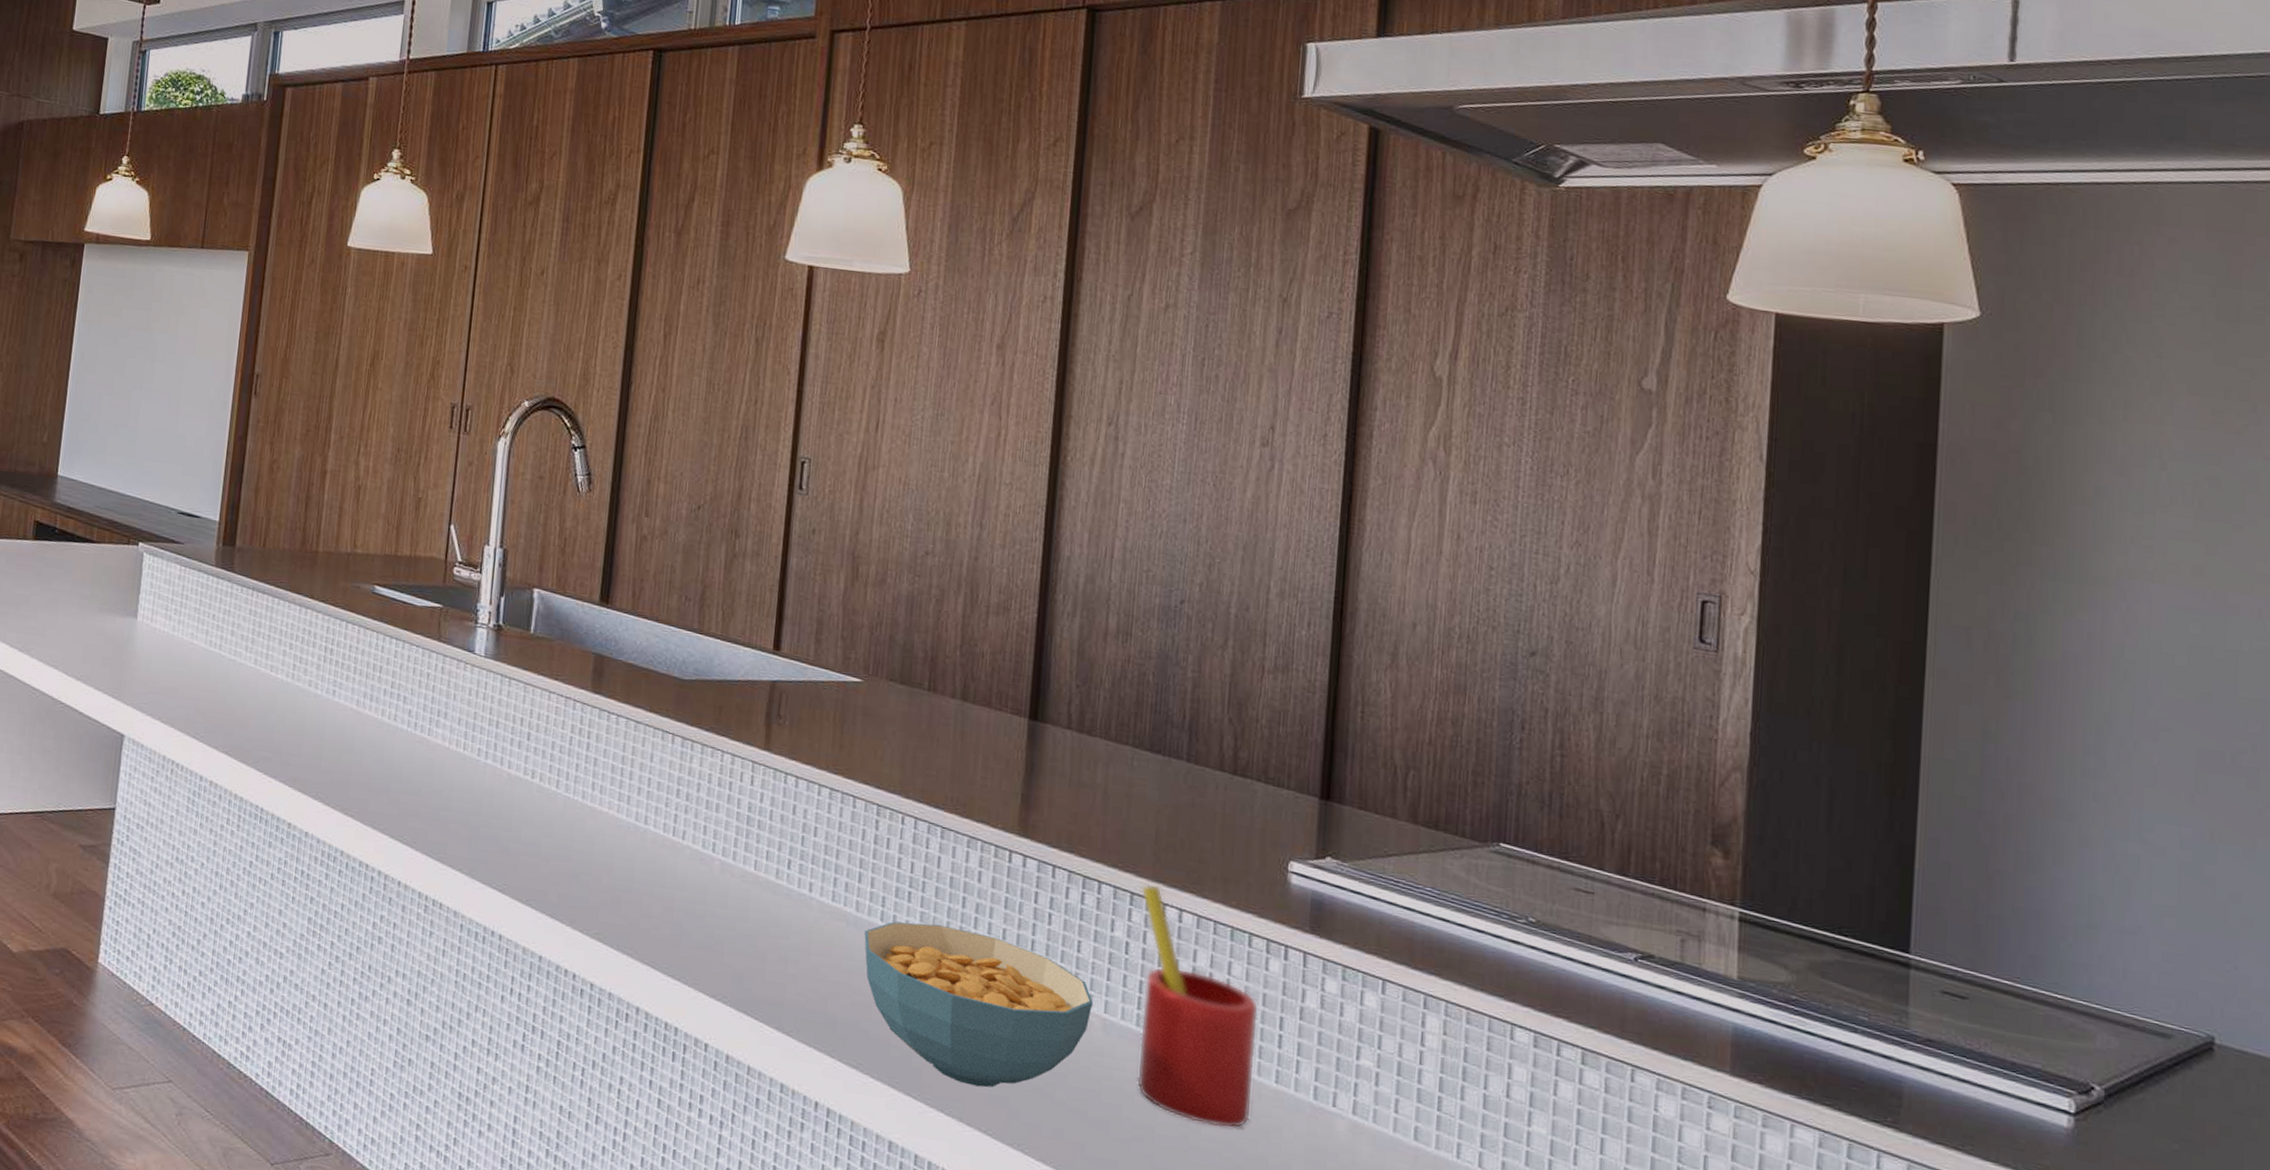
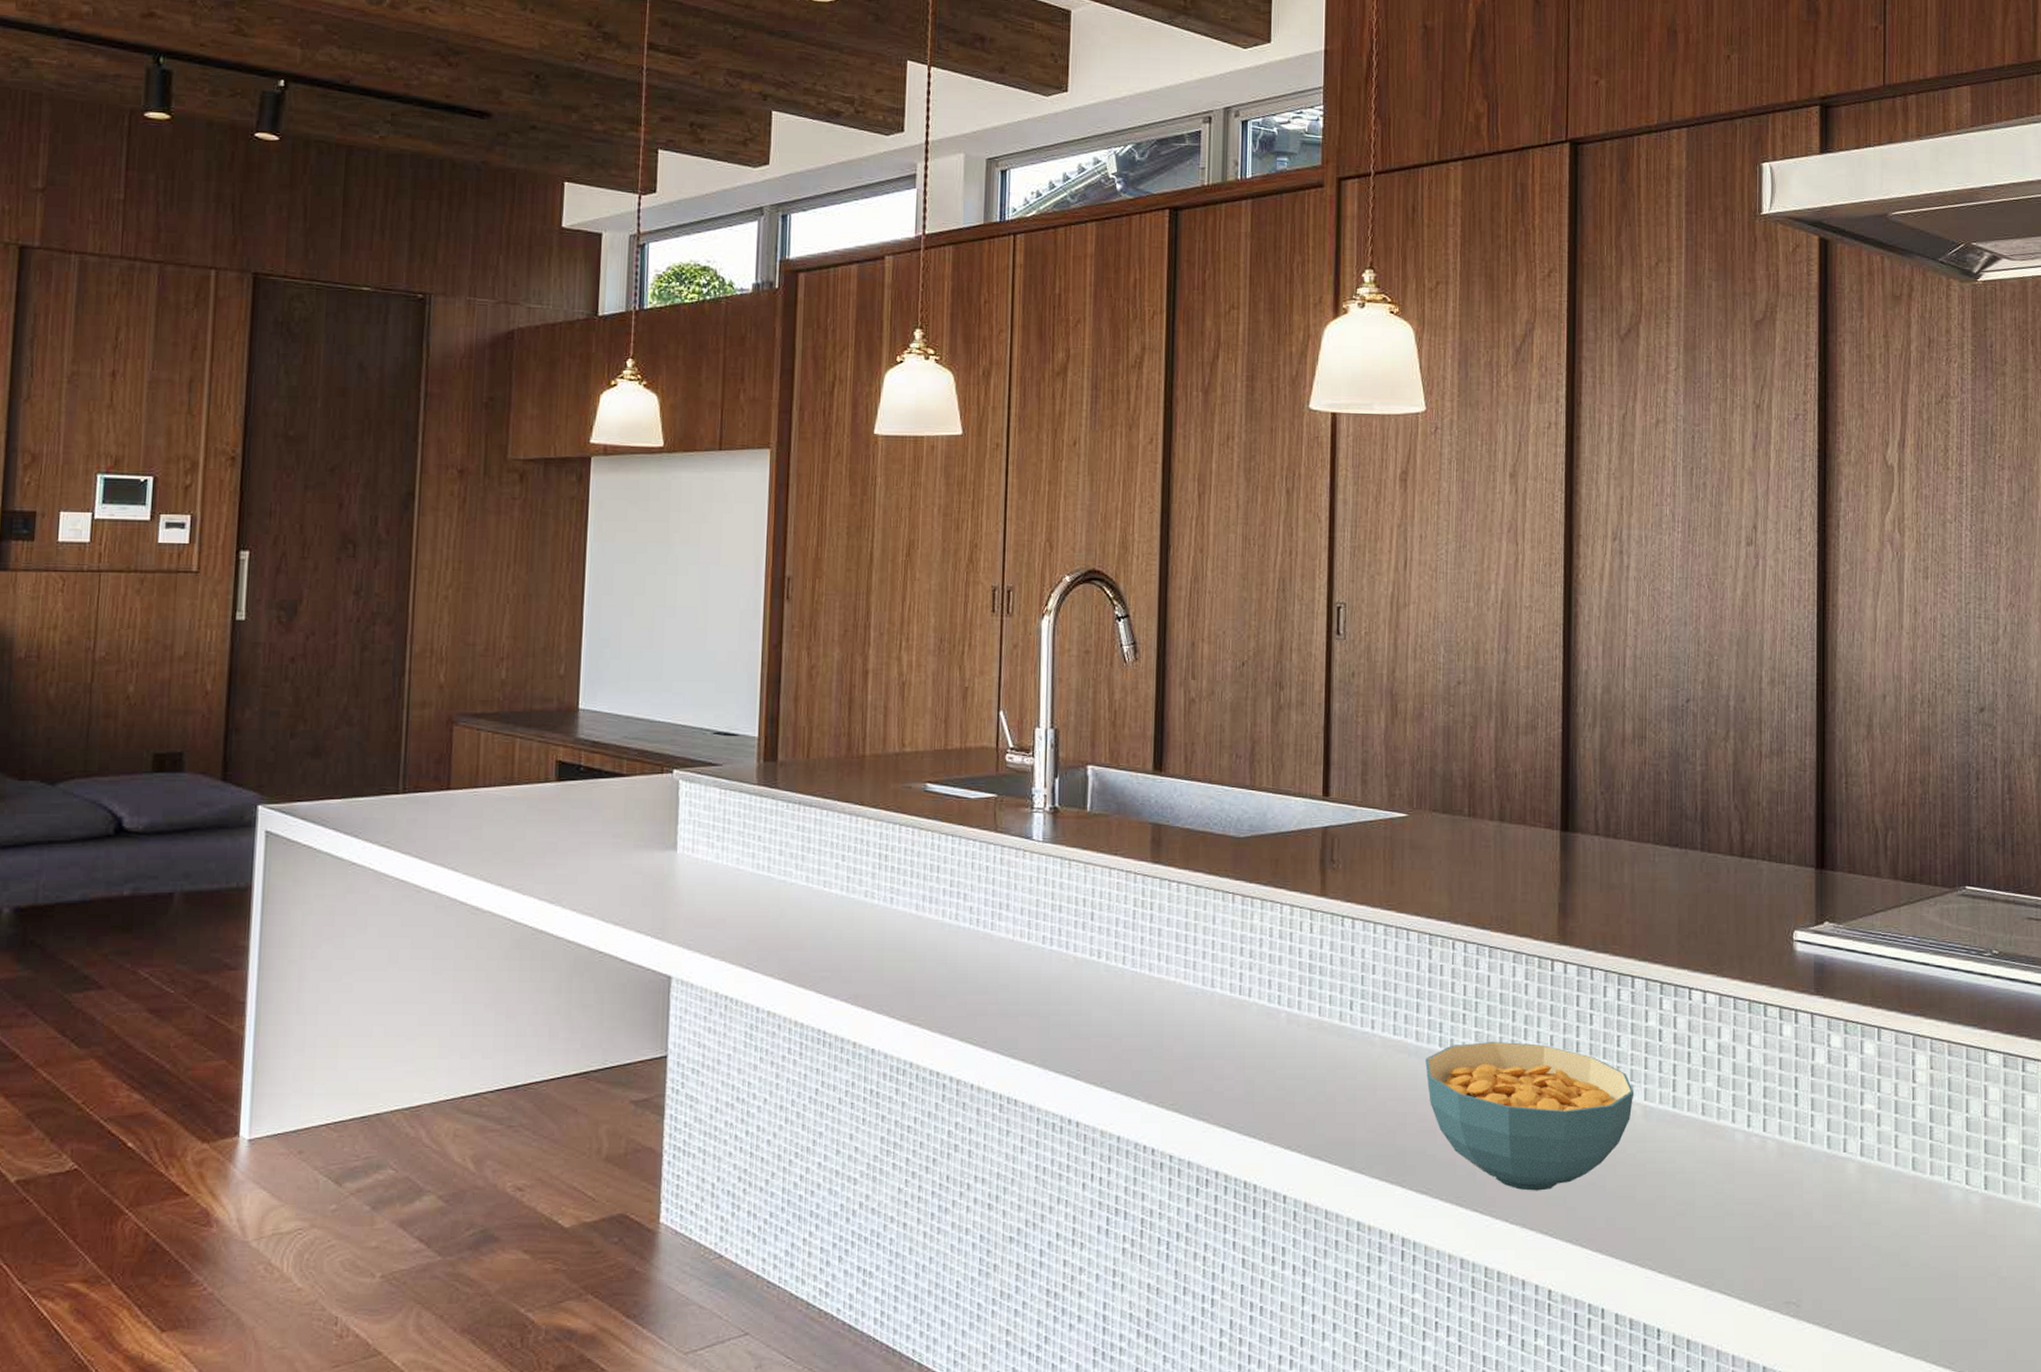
straw: present [1137,884,1258,1129] -> none [1669,972,1776,1190]

